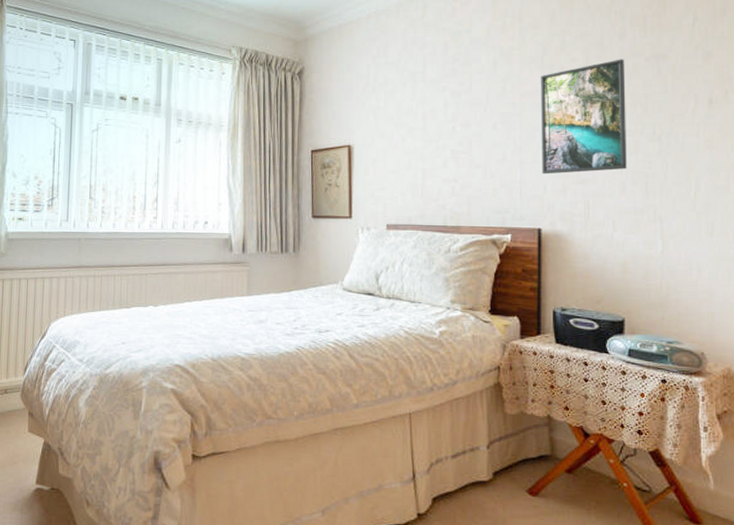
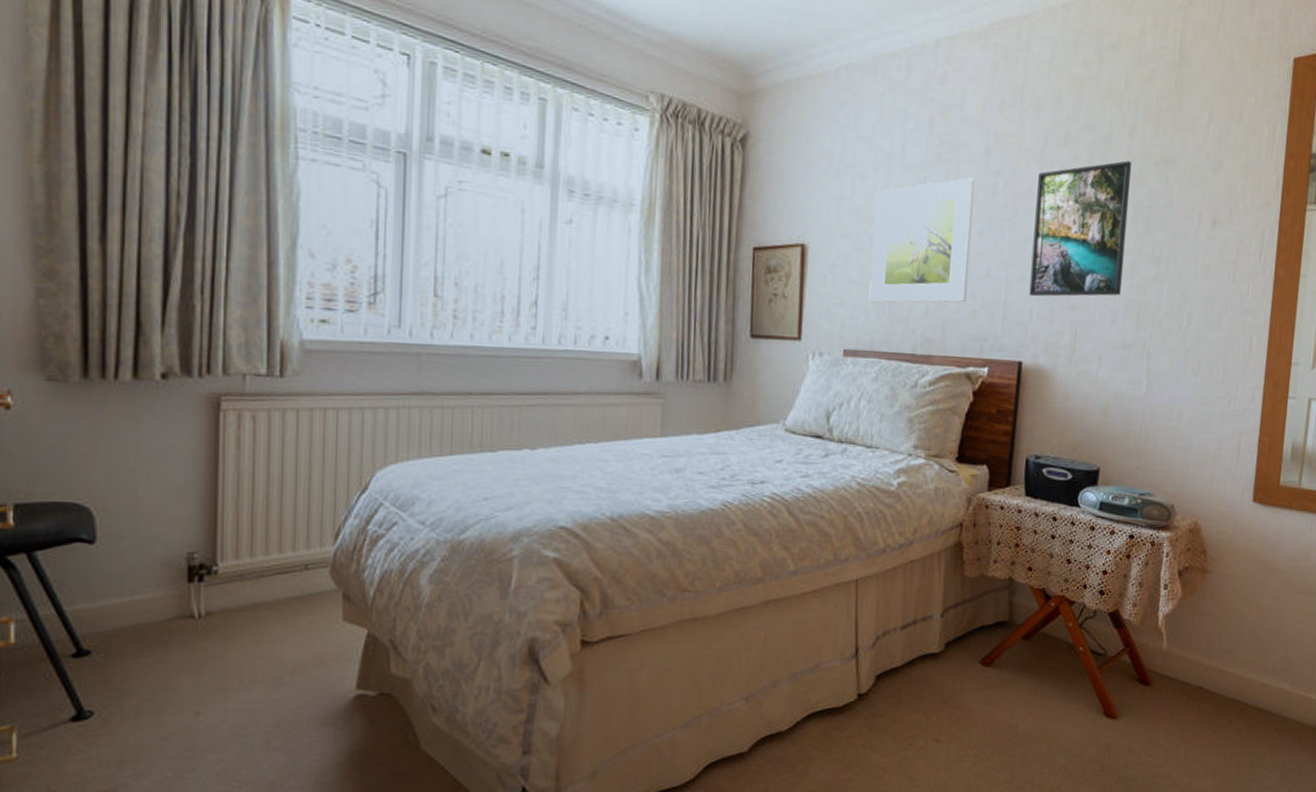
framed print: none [404,85,487,187] -> present [869,177,976,303]

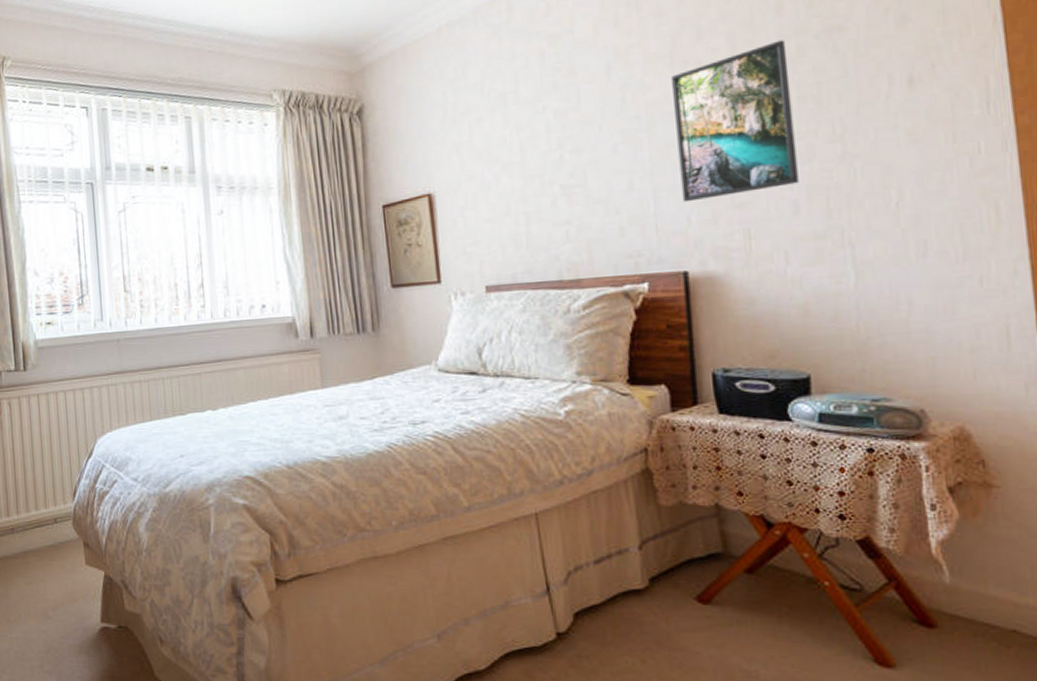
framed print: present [869,177,976,303] -> none [495,97,610,237]

